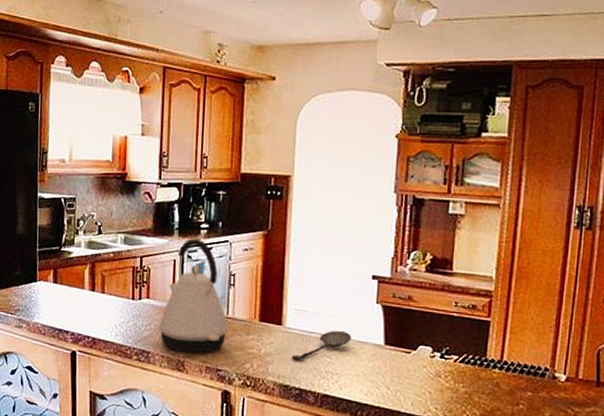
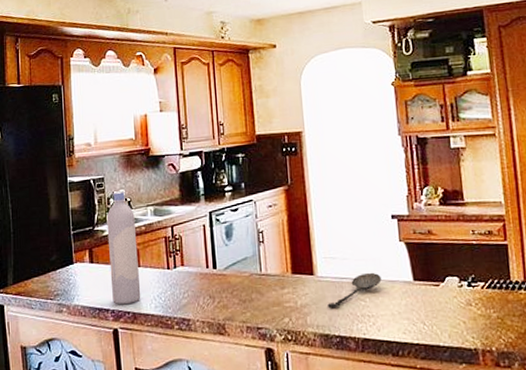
bottle: none [73,214,104,329] -> present [106,191,141,305]
kettle: present [158,238,228,354] -> none [195,202,263,316]

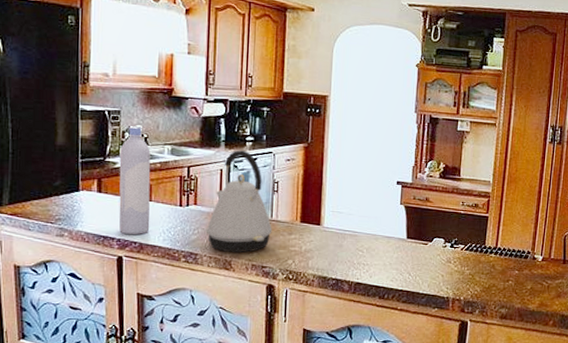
kettle: none [195,202,263,316] -> present [205,150,272,253]
spoon: present [327,272,382,309] -> none [329,228,380,255]

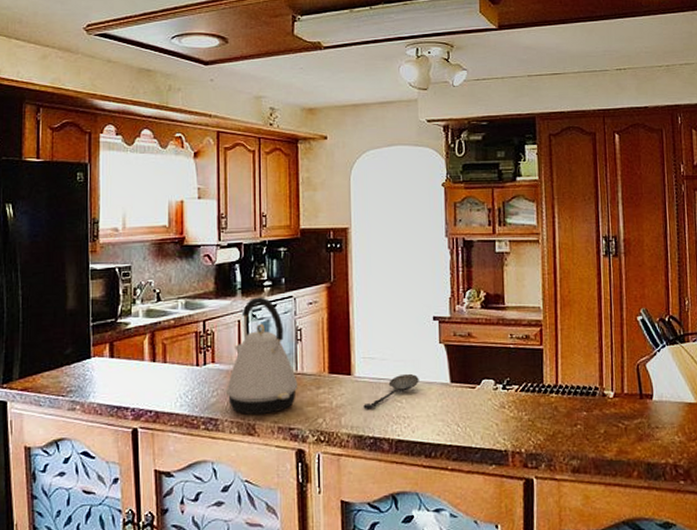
bottle: present [119,126,151,235] -> none [131,281,166,403]
spoon: none [329,228,380,255] -> present [363,373,419,409]

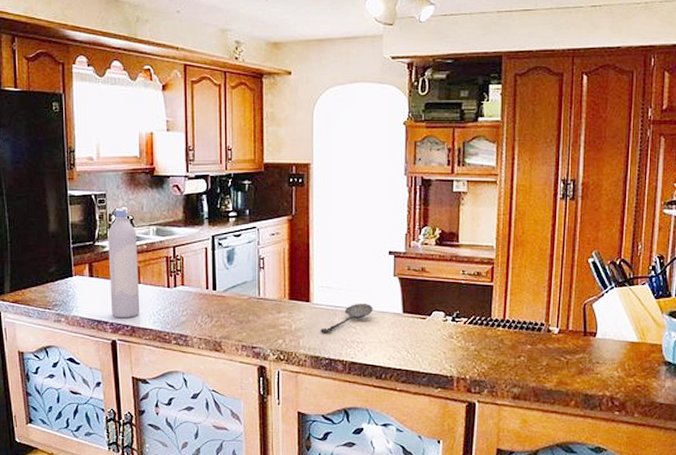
bottle: none [131,281,166,403] -> present [108,209,140,319]
kettle: present [225,297,298,415] -> none [194,227,260,334]

